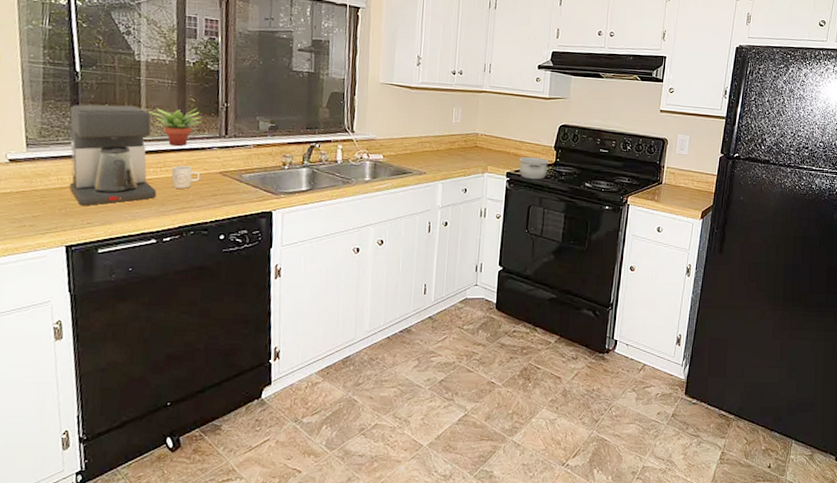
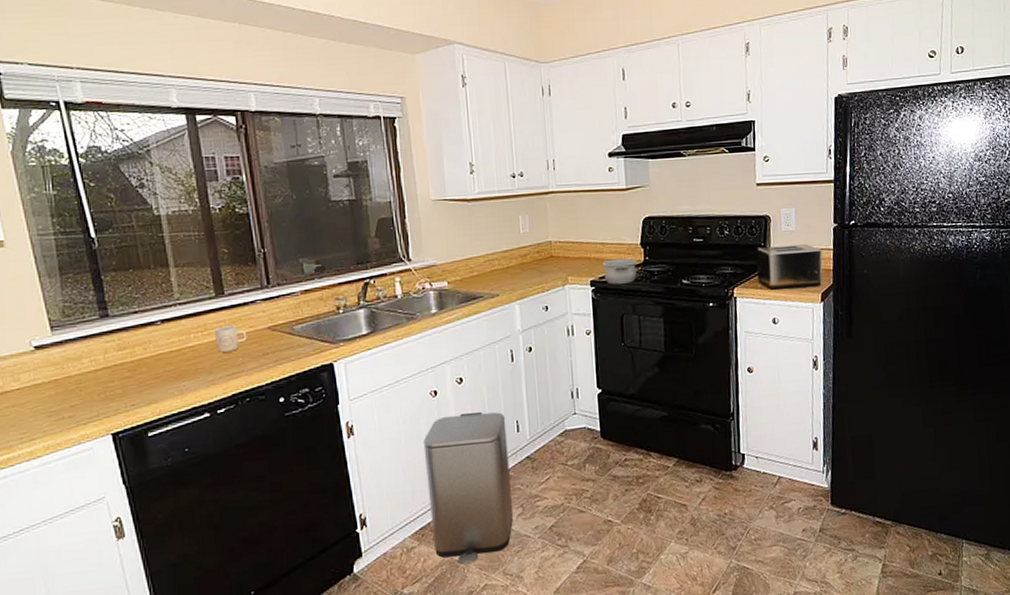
coffee maker: present [69,104,157,206] -> none [92,267,202,387]
succulent plant: present [148,107,203,146] -> none [178,258,239,306]
pedal bin: none [336,272,416,404] -> present [423,412,513,565]
toaster: none [649,165,707,205] -> present [756,244,823,290]

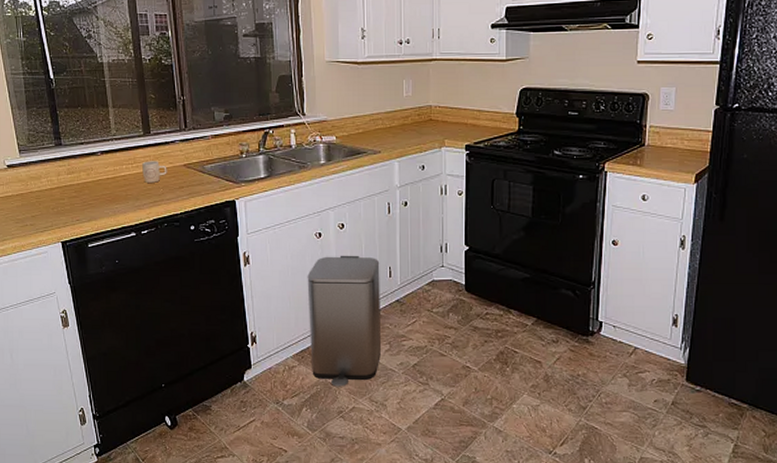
cooking pot: present [602,258,637,285] -> none [477,126,511,151]
toaster: present [756,244,823,290] -> none [630,124,700,167]

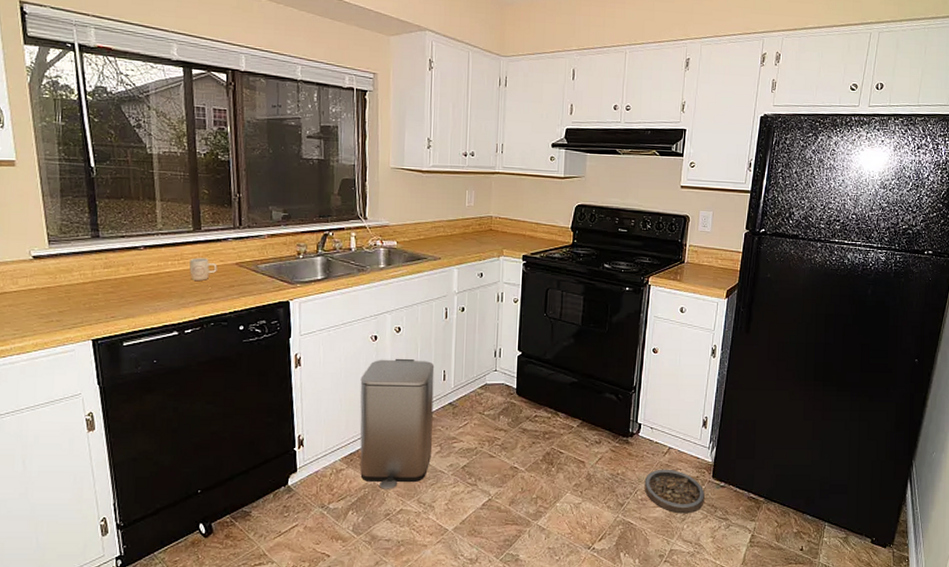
pet bowl: none [608,370,678,420] -> present [644,469,705,514]

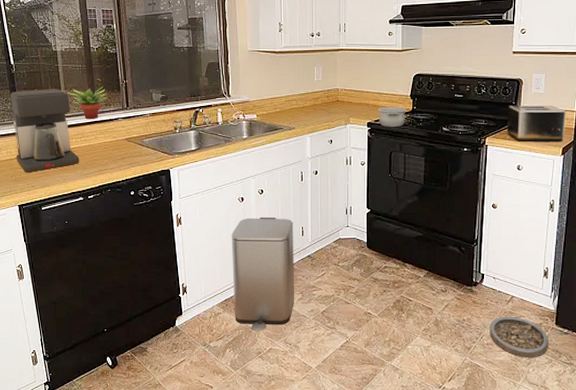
coffee maker: none [88,199,176,300] -> present [10,89,80,173]
succulent plant: none [163,198,216,239] -> present [67,85,108,120]
mug: present [189,258,217,281] -> none [90,135,111,154]
cooking pot: none [535,238,566,263] -> present [378,106,406,128]
toaster: none [671,243,732,284] -> present [507,105,566,142]

